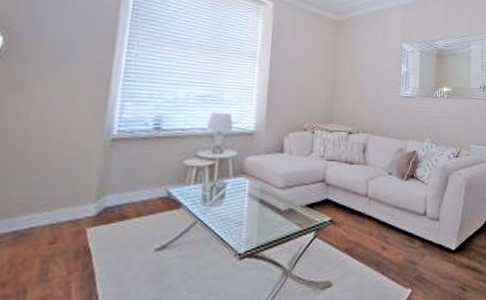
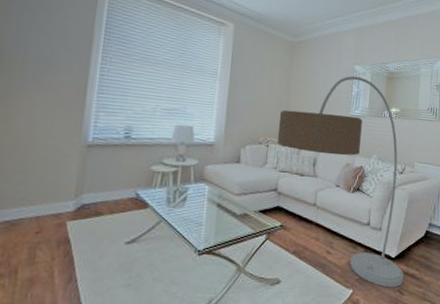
floor lamp: none [323,54,466,285] -> present [277,75,404,288]

